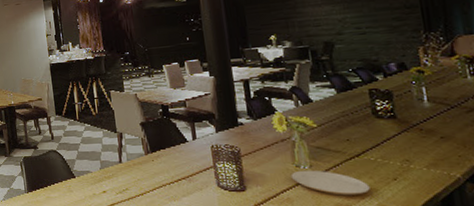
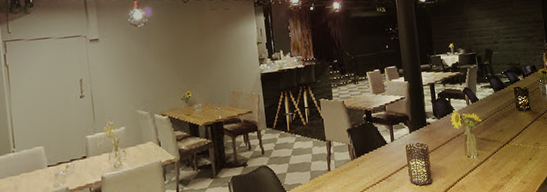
plate: present [290,170,370,196] -> none [464,158,516,178]

